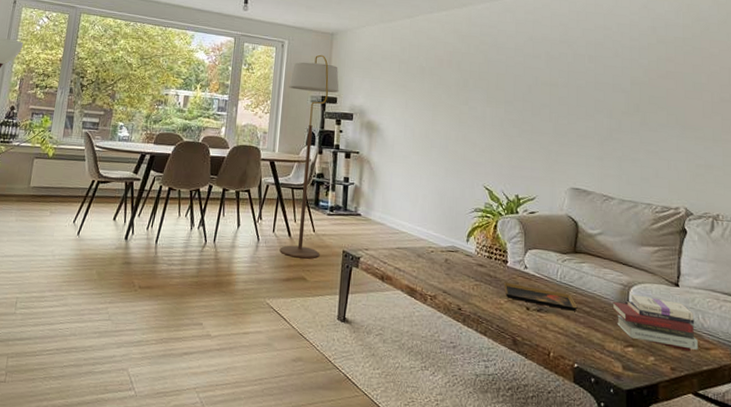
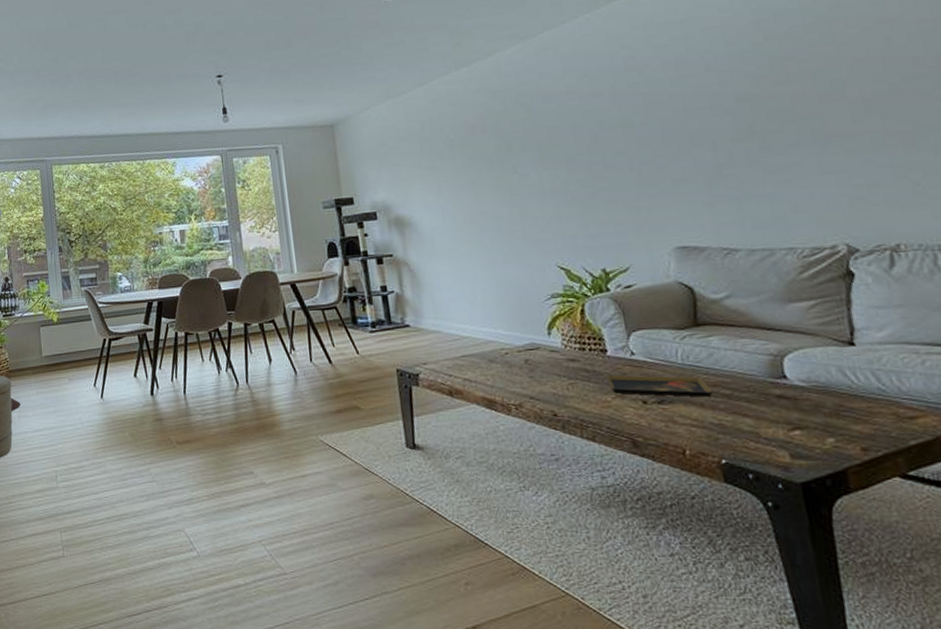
floor lamp: present [279,54,339,259] -> none [293,152,370,386]
books: present [612,294,698,352] -> none [760,364,898,425]

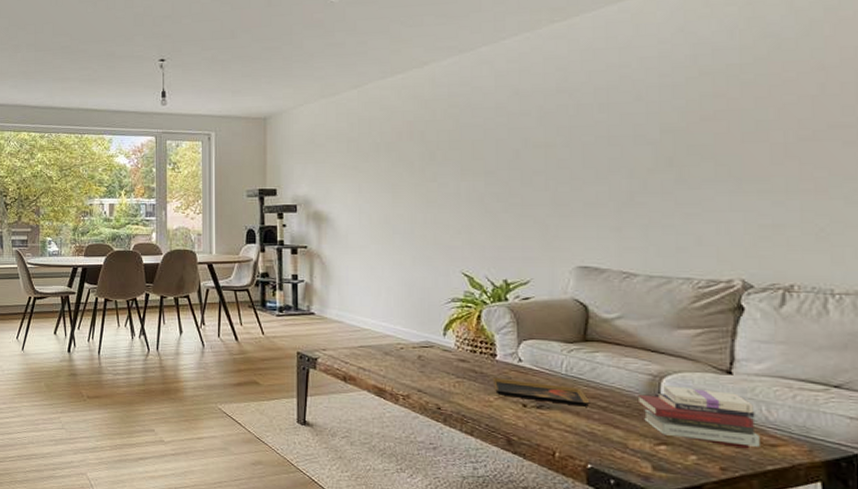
books: none [760,364,898,425] -> present [637,385,760,449]

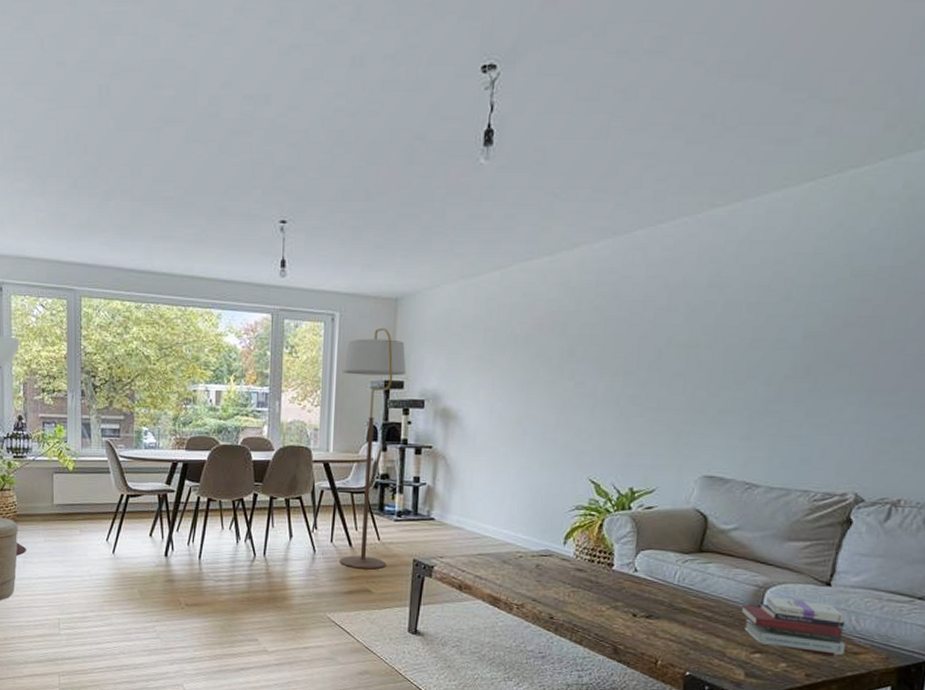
floor lamp: none [219,143,278,363] -> present [339,327,407,570]
decorative tray: present [492,377,590,407] -> none [606,587,697,617]

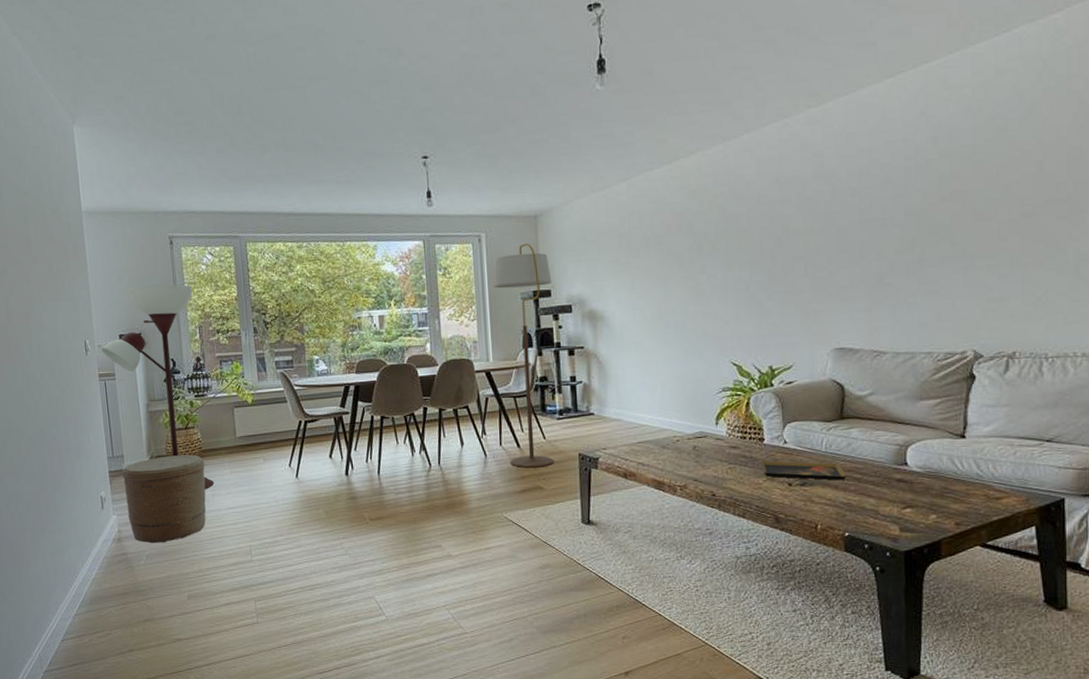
decorative tray: none [606,587,697,617] -> present [761,460,847,480]
books: present [740,596,845,657] -> none [887,453,987,504]

